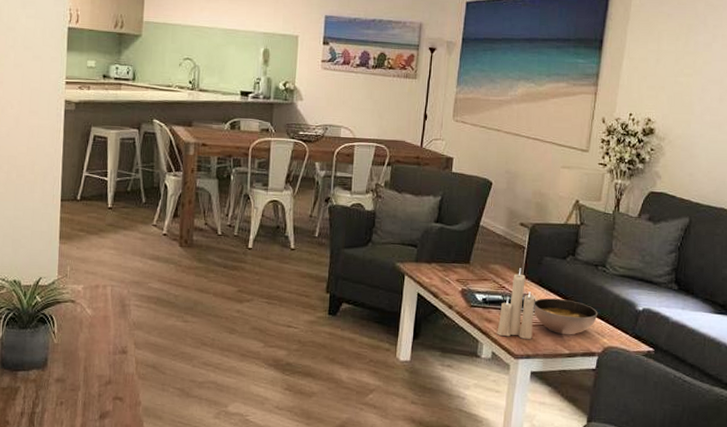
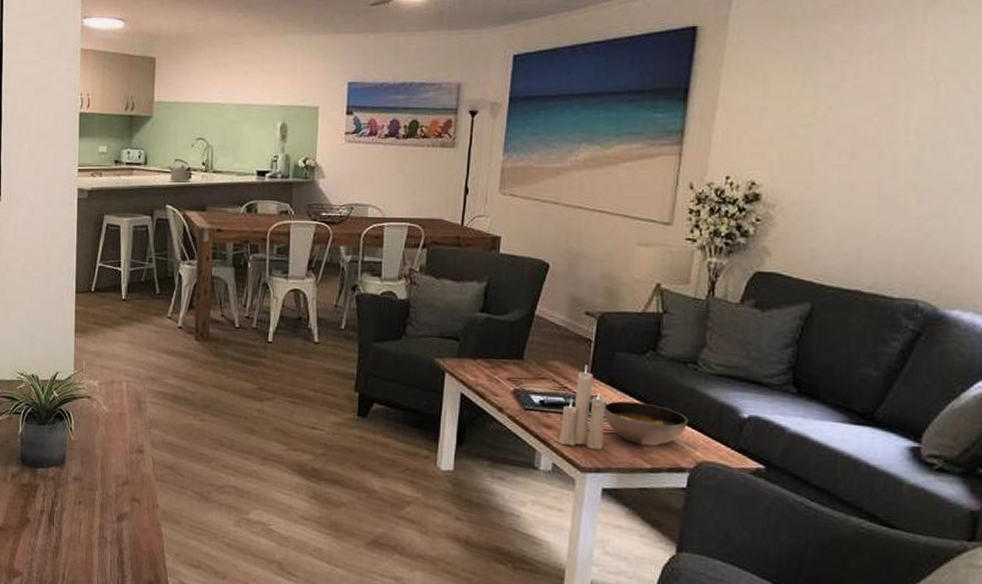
kettle: none [155,76,180,99] -> present [167,158,193,182]

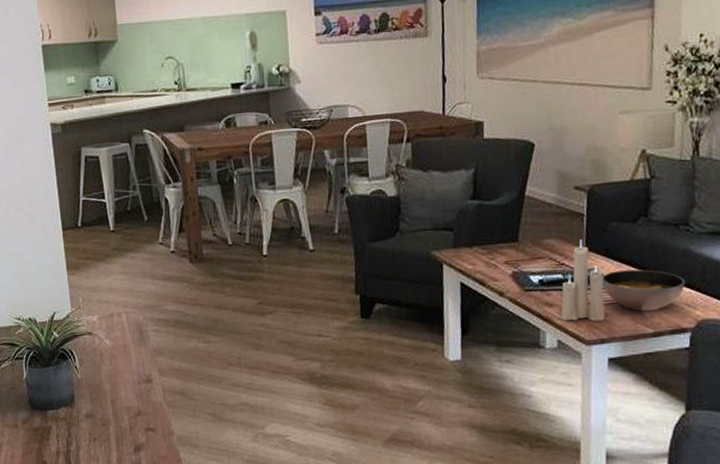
kettle: present [167,158,193,182] -> none [139,80,167,105]

